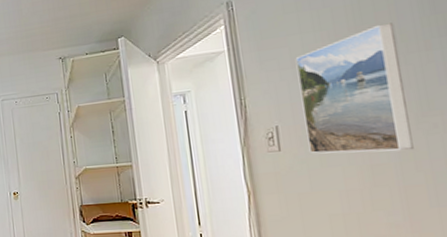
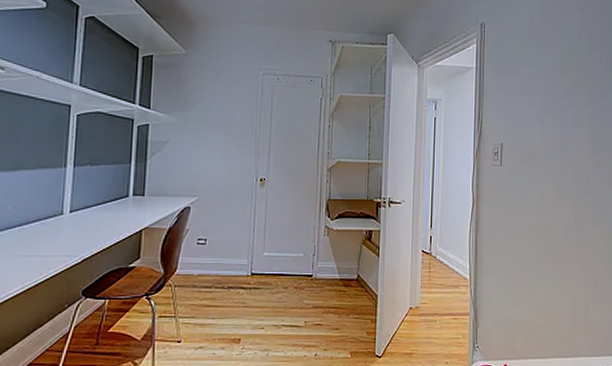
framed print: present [295,22,414,154] -> none [521,70,589,177]

